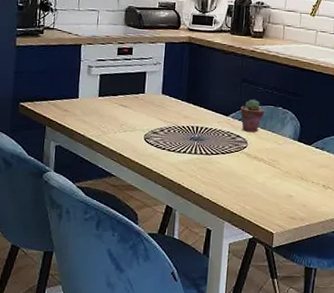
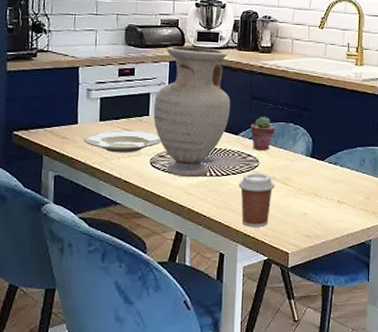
plate: none [83,106,156,128] -> present [83,130,162,153]
vase: none [148,28,223,155] -> present [153,46,231,178]
coffee cup: none [227,153,262,206] -> present [238,173,275,227]

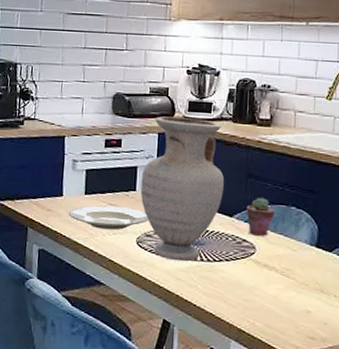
coffee cup: present [238,173,275,227] -> none [232,260,274,323]

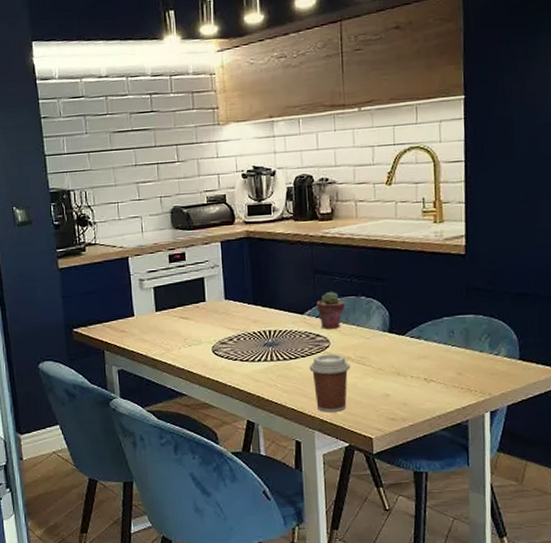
plate: present [68,205,149,230] -> none [142,318,222,343]
vase: present [140,116,225,261] -> none [209,222,293,364]
coffee cup: none [232,260,274,323] -> present [309,353,350,412]

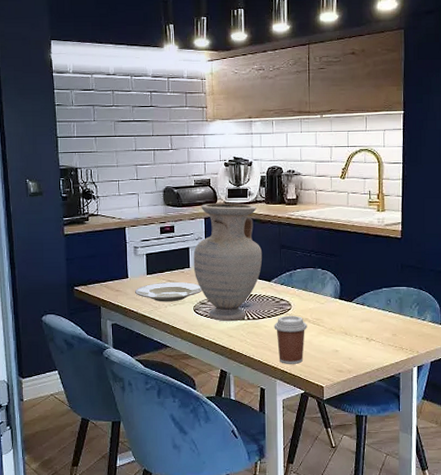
plate: none [142,318,222,343] -> present [134,281,203,302]
vase: none [209,222,293,364] -> present [193,203,263,322]
potted succulent: present [316,291,345,329] -> none [281,263,304,295]

